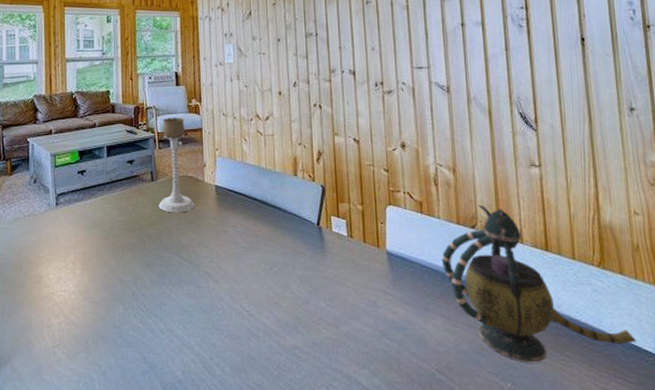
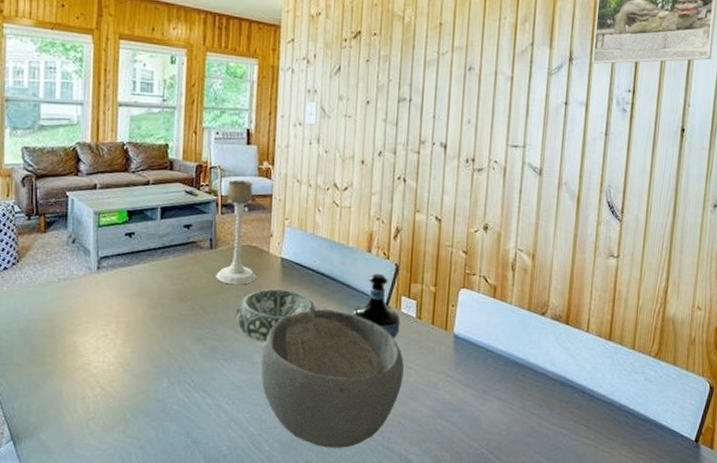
decorative bowl: none [179,215,253,267] -> present [236,289,317,343]
bowl: none [206,232,343,371] -> present [261,309,404,448]
tequila bottle: none [286,195,333,259] -> present [353,273,401,339]
teapot: present [441,204,637,363] -> none [507,292,676,444]

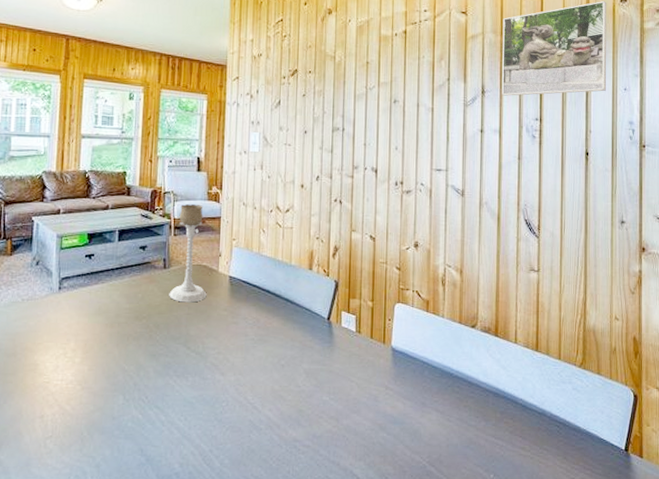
decorative bowl: present [236,289,317,343] -> none [188,306,264,359]
bowl: present [261,309,404,448] -> none [211,325,346,463]
tequila bottle: present [353,273,401,339] -> none [297,289,341,353]

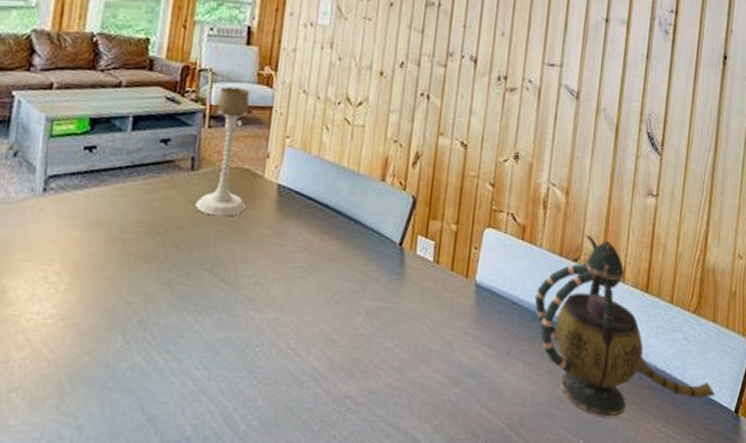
teapot: none [441,305,606,455] -> present [534,234,716,417]

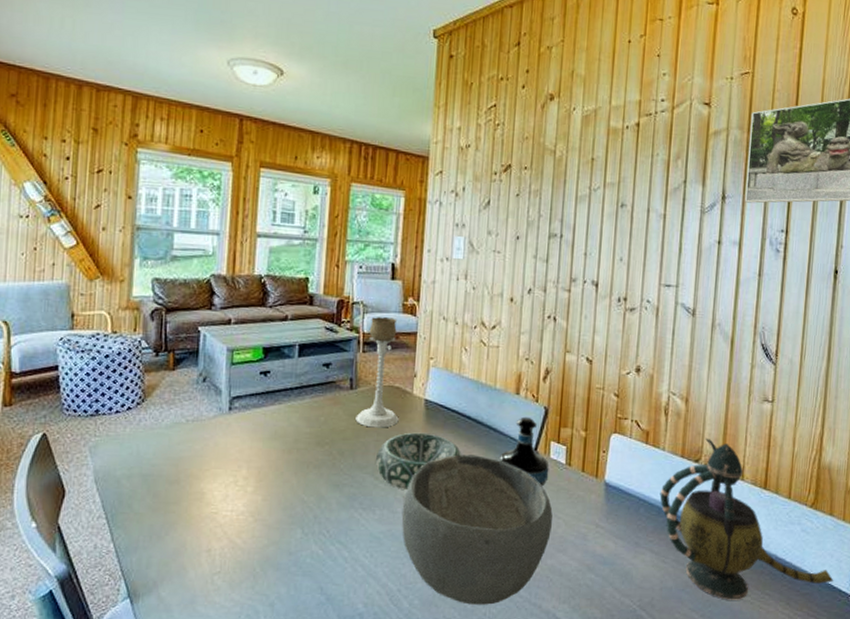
decorative bowl: none [216,222,317,291] -> present [376,432,462,491]
bowl: none [242,249,417,426] -> present [401,454,553,605]
tequila bottle: none [359,206,415,288] -> present [499,416,550,487]

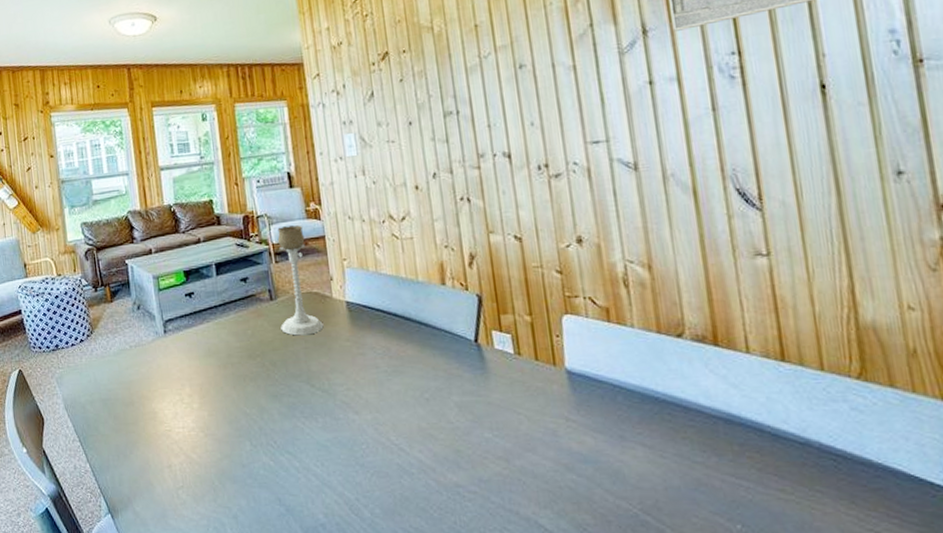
decorative bowl: present [376,432,462,491] -> none [308,335,396,396]
bowl: present [401,454,553,605] -> none [343,353,514,513]
tequila bottle: present [499,416,550,487] -> none [437,307,498,381]
teapot: present [659,438,834,600] -> none [638,307,918,500]

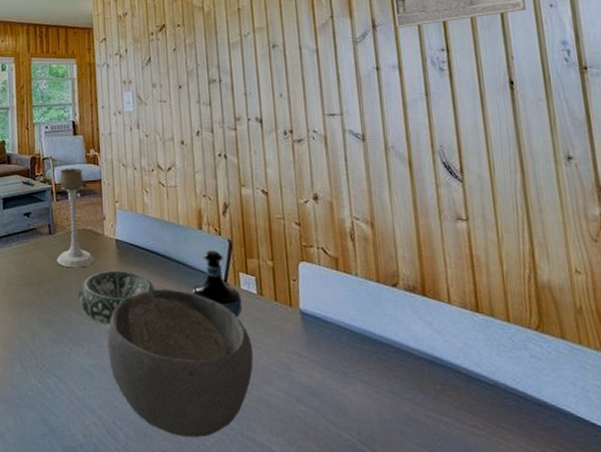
decorative bowl: none [308,335,396,396] -> present [79,270,156,325]
bowl: none [343,353,514,513] -> present [107,289,253,437]
tequila bottle: none [437,307,498,381] -> present [192,250,242,318]

